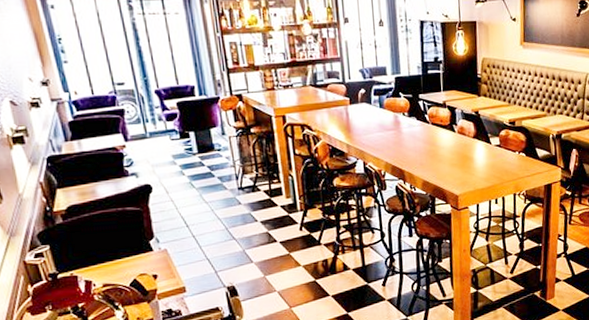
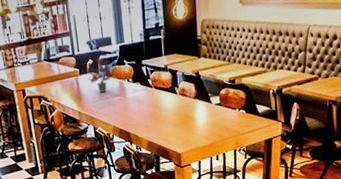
potted plant: none [358,82,392,125] -> present [87,53,117,93]

